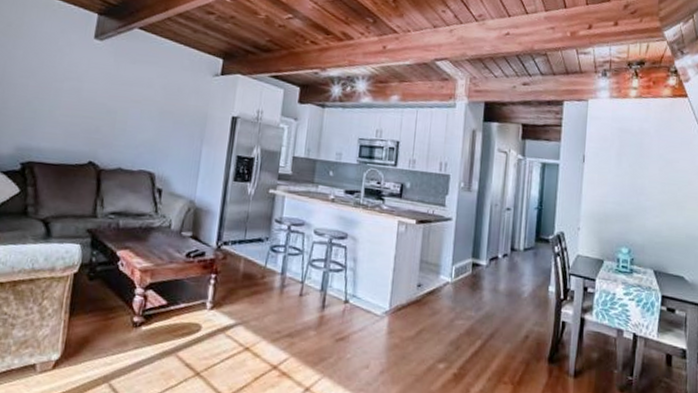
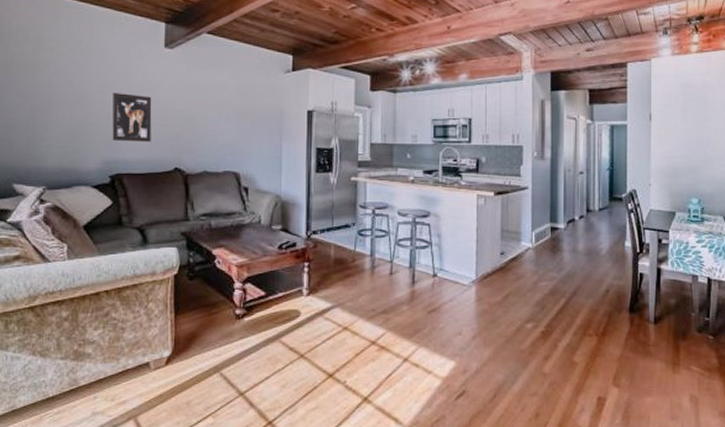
wall art: none [28,79,75,133] -> present [112,93,152,143]

